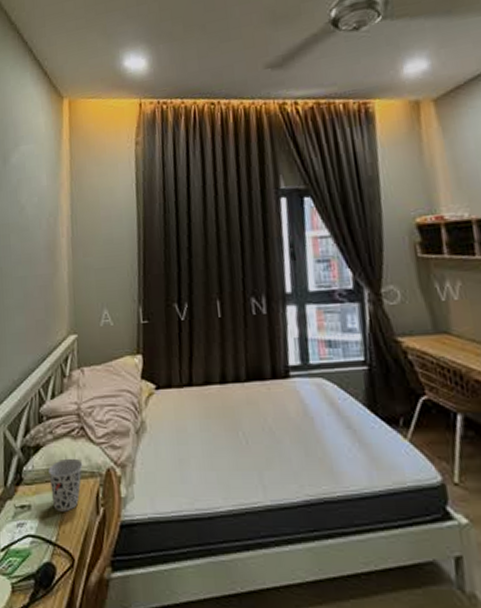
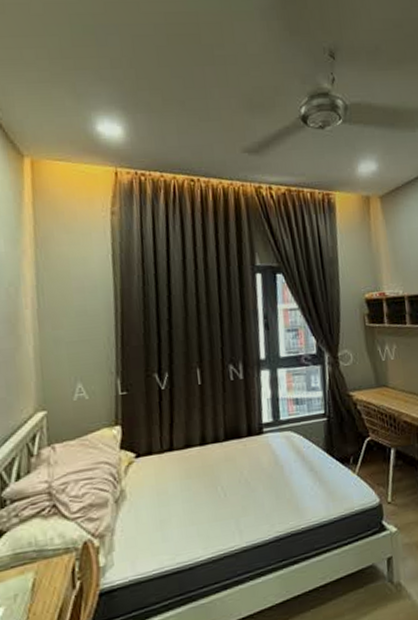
cup: present [48,458,83,512] -> none [14,537,56,595]

